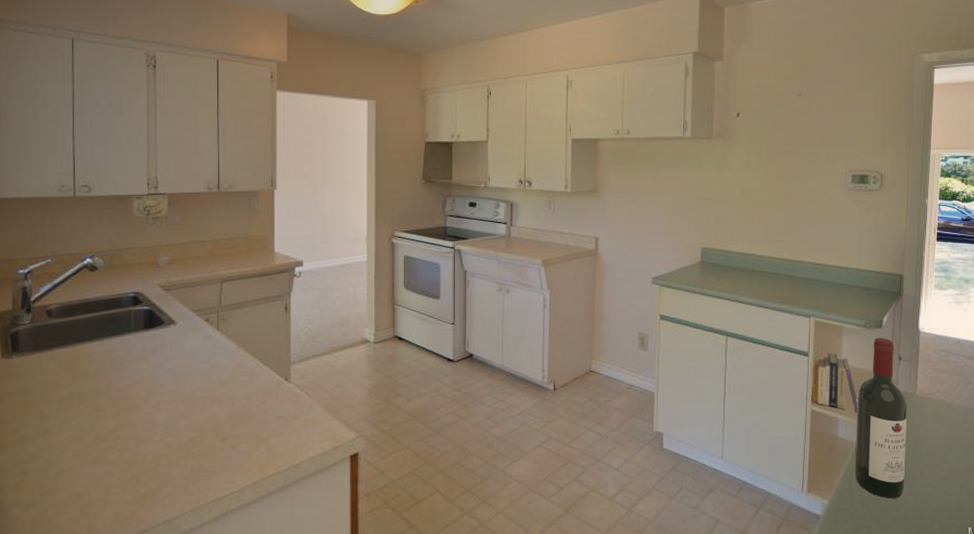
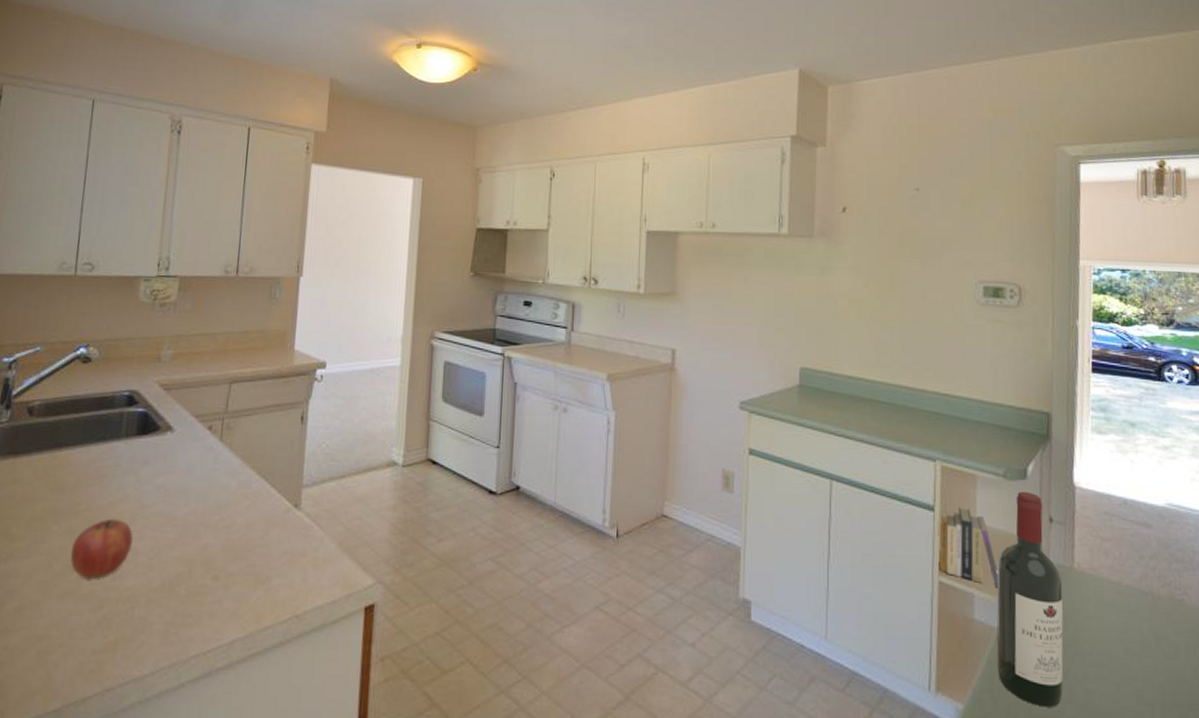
fruit: none [98,397,151,447] -> present [70,518,134,580]

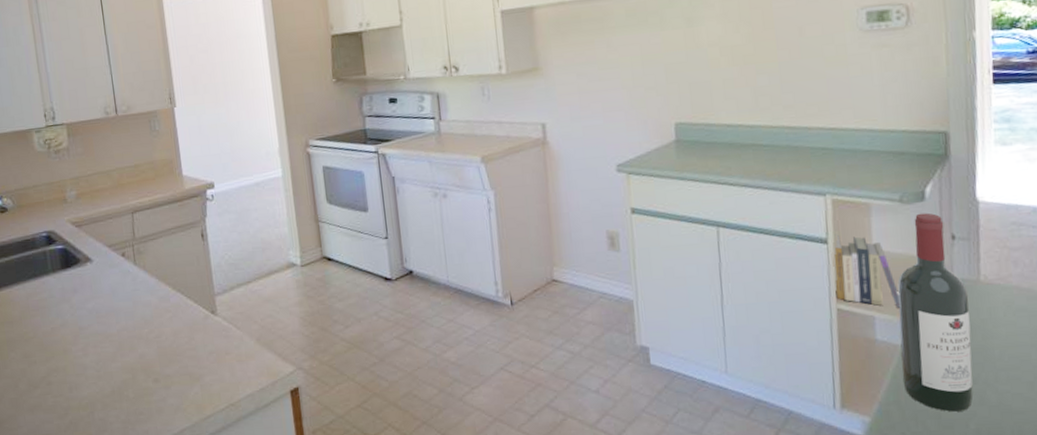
fruit: present [70,518,134,580] -> none [30,341,80,394]

